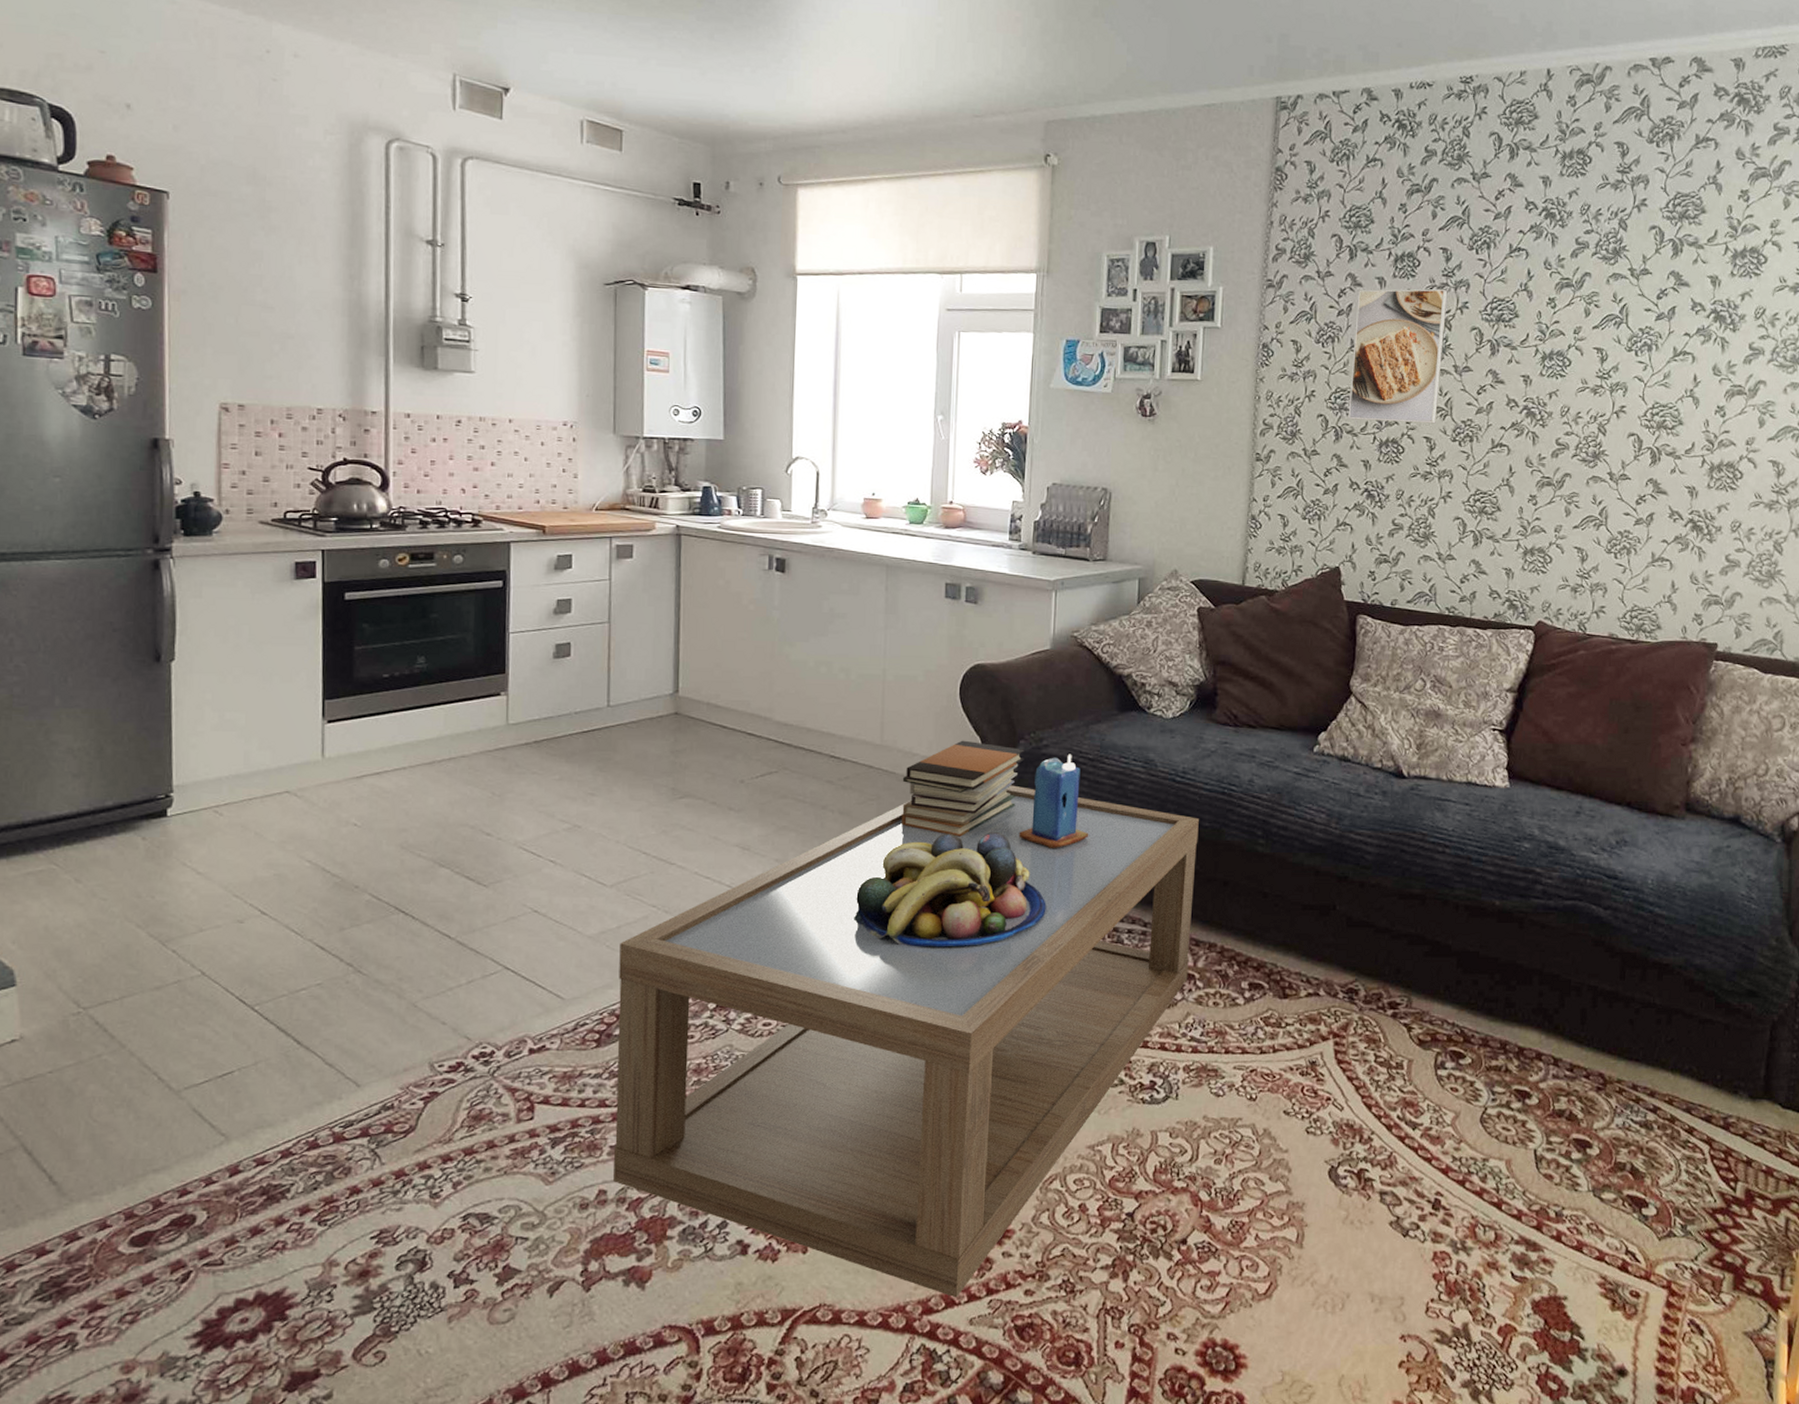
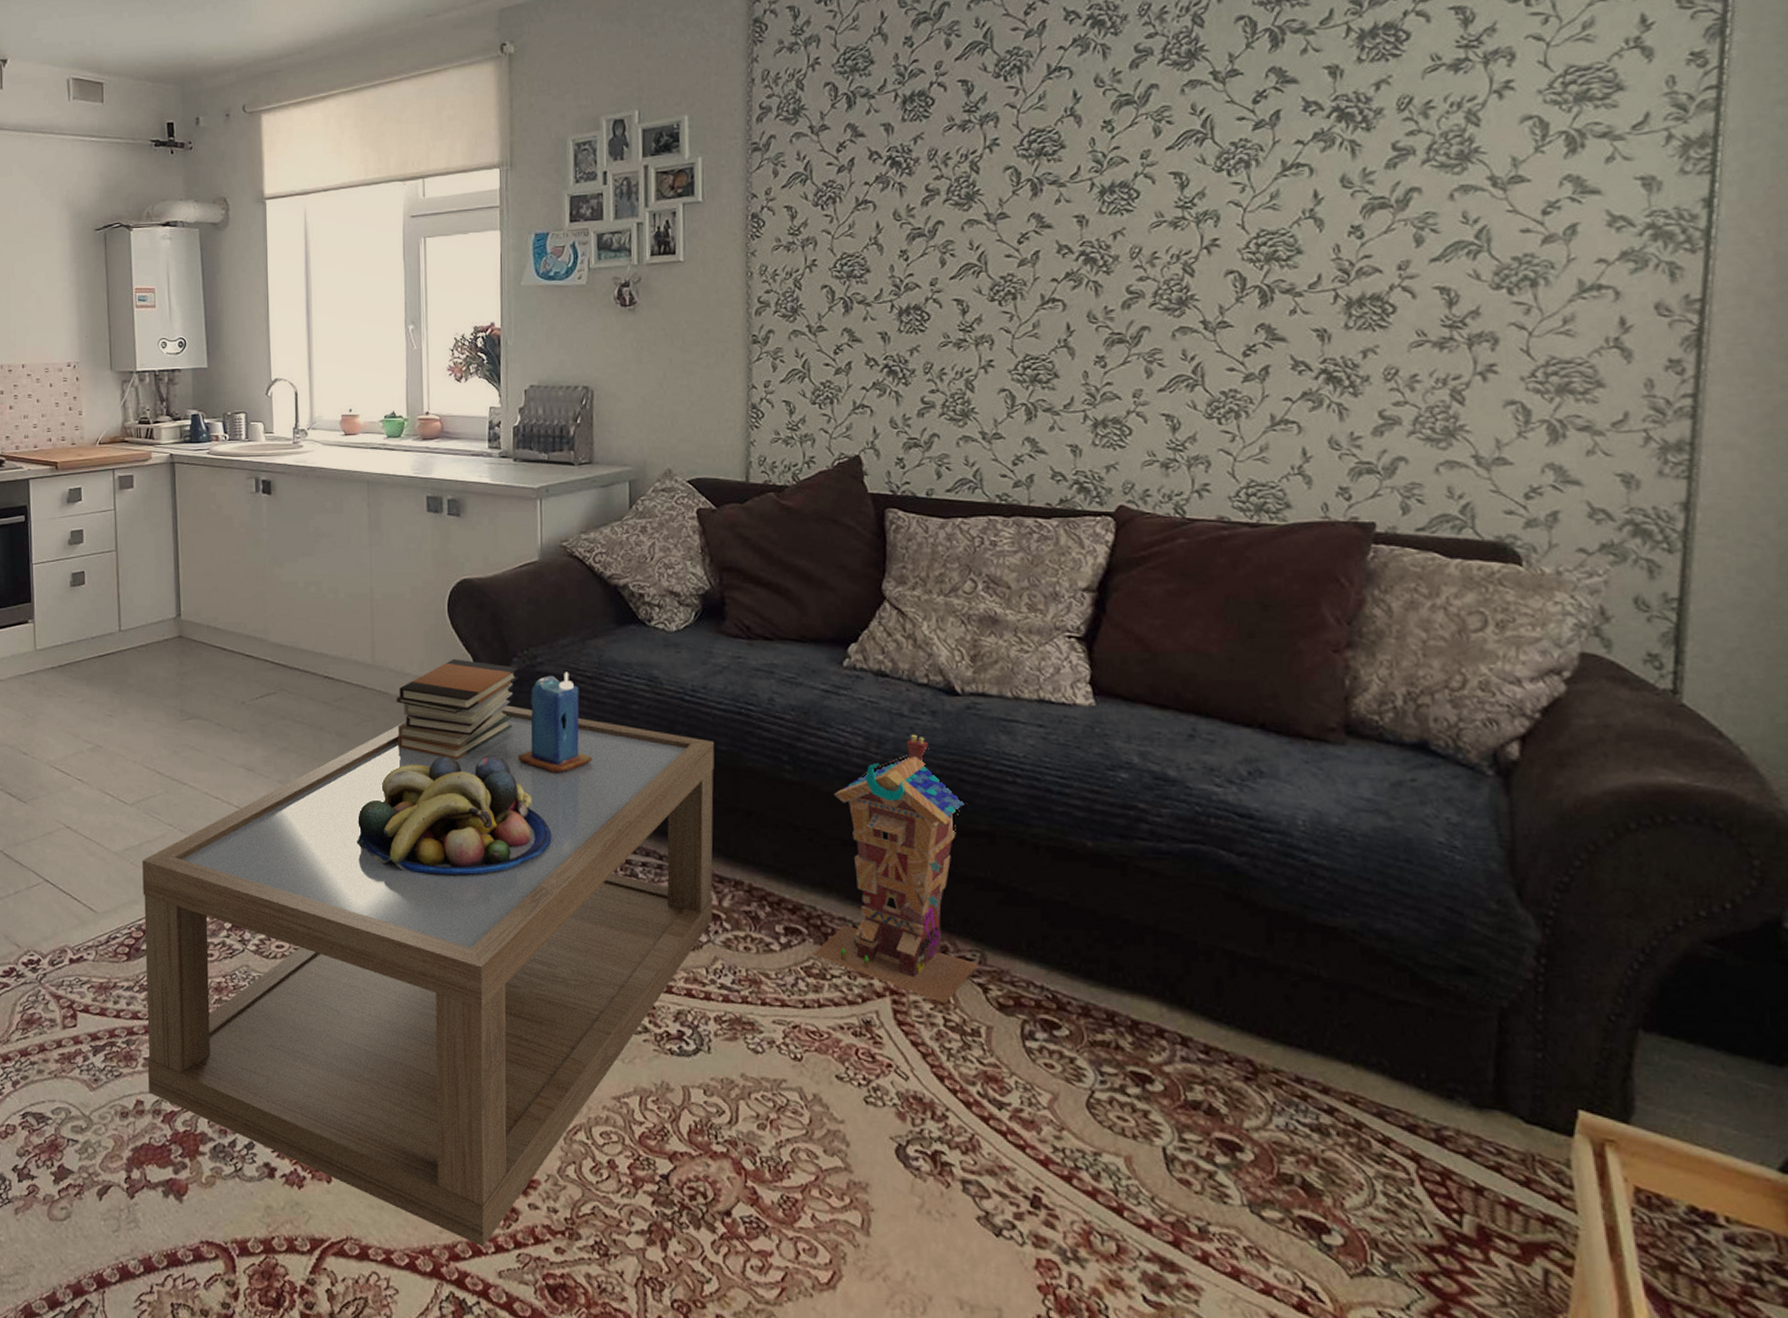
toy house: none [1271,811,1406,1042] -> present [812,734,978,1003]
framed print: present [1348,288,1448,424] -> none [858,126,972,288]

